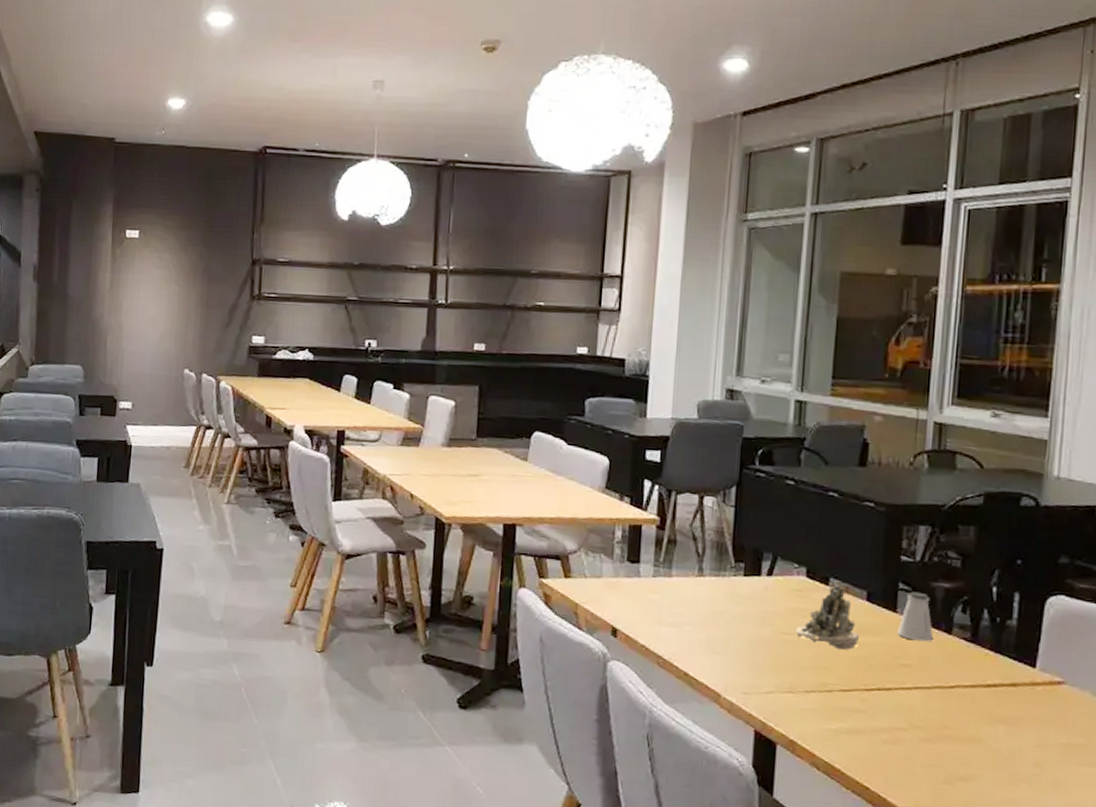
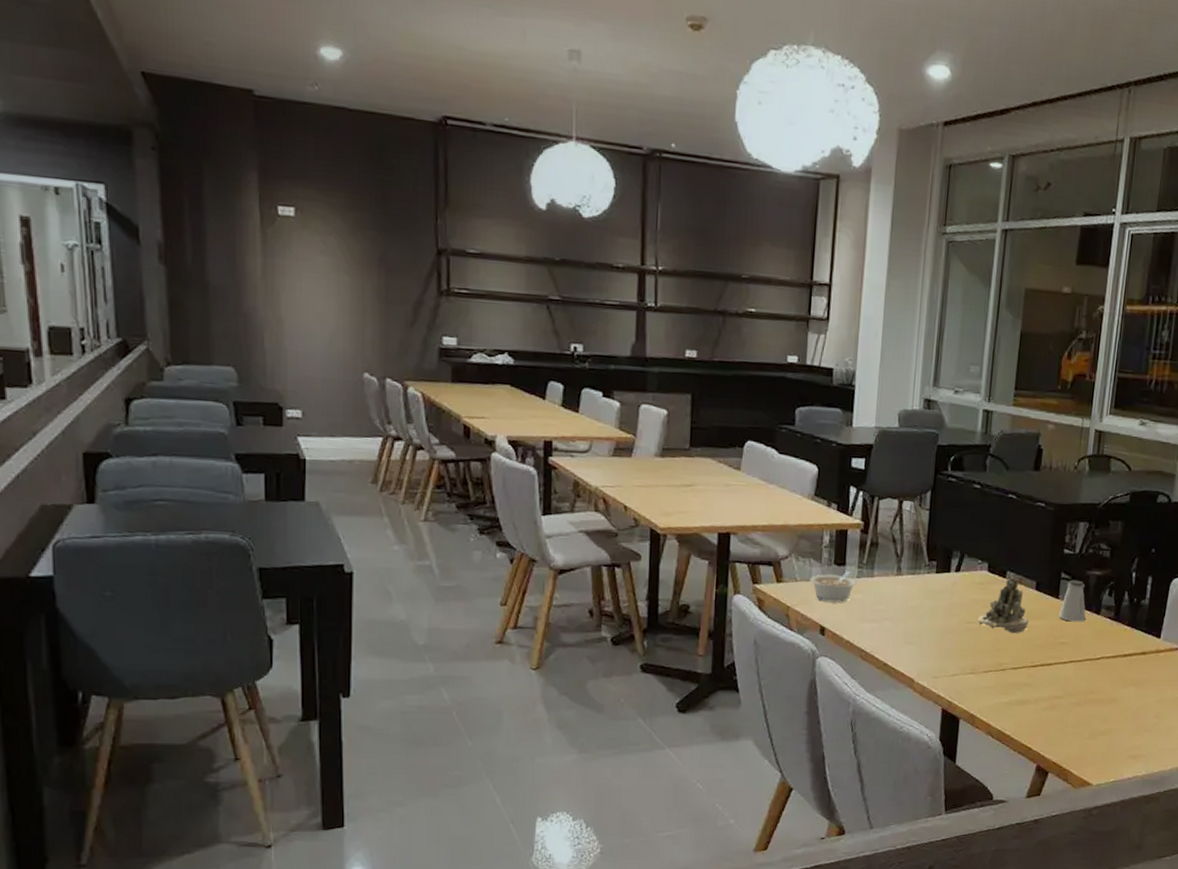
legume: none [600,569,652,603] -> present [810,571,856,602]

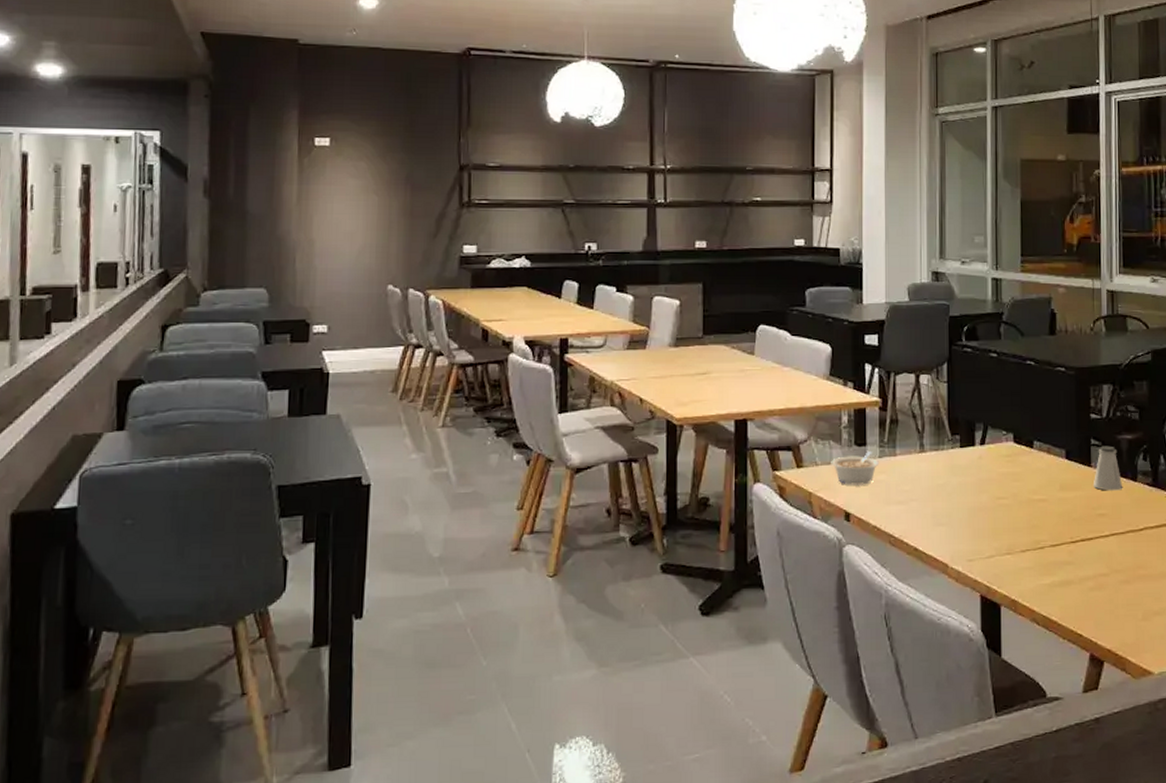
succulent planter: present [977,573,1029,634] -> none [1008,443,1063,508]

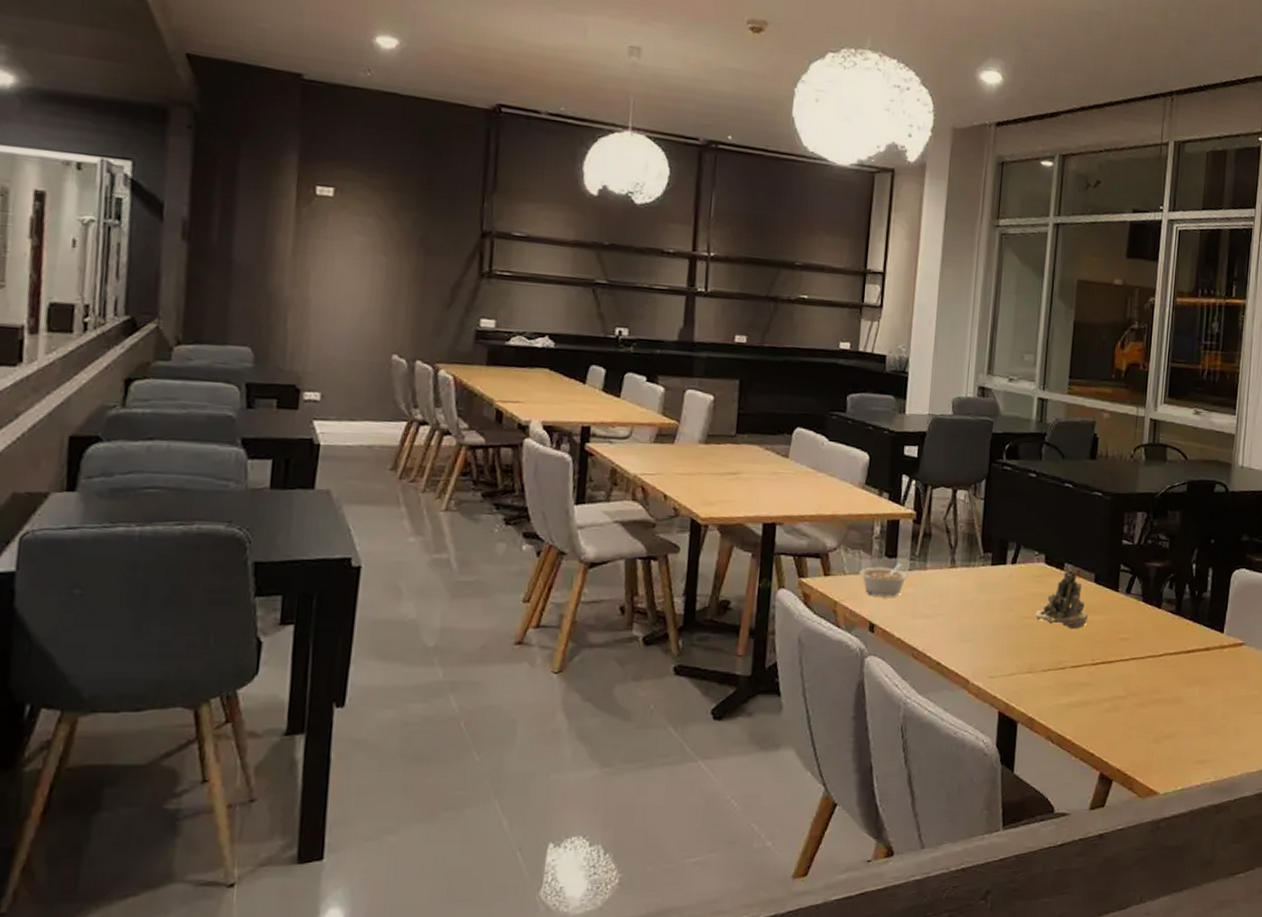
succulent planter: none [1008,443,1063,508] -> present [1035,565,1089,630]
saltshaker: present [1093,445,1123,491] -> none [1118,572,1147,617]

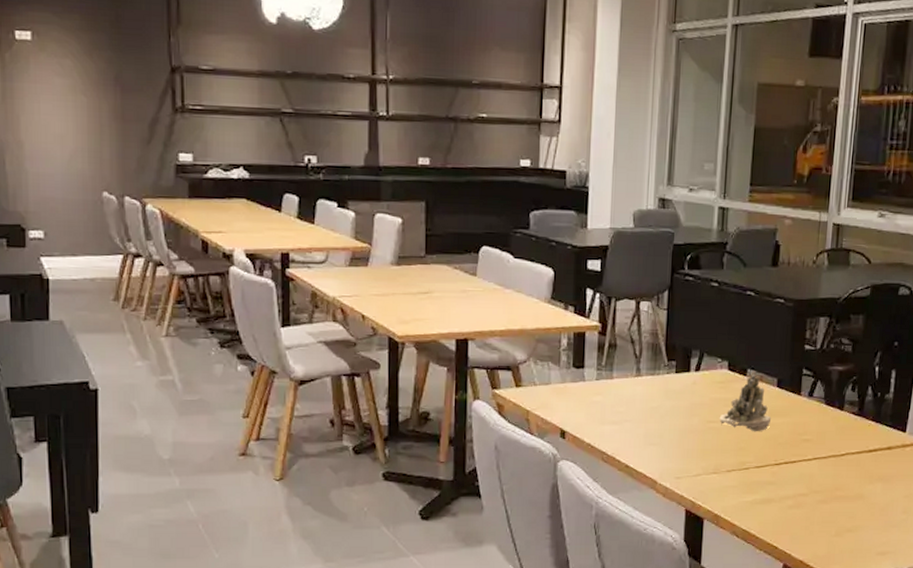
legume: present [859,564,908,597] -> none [549,374,596,405]

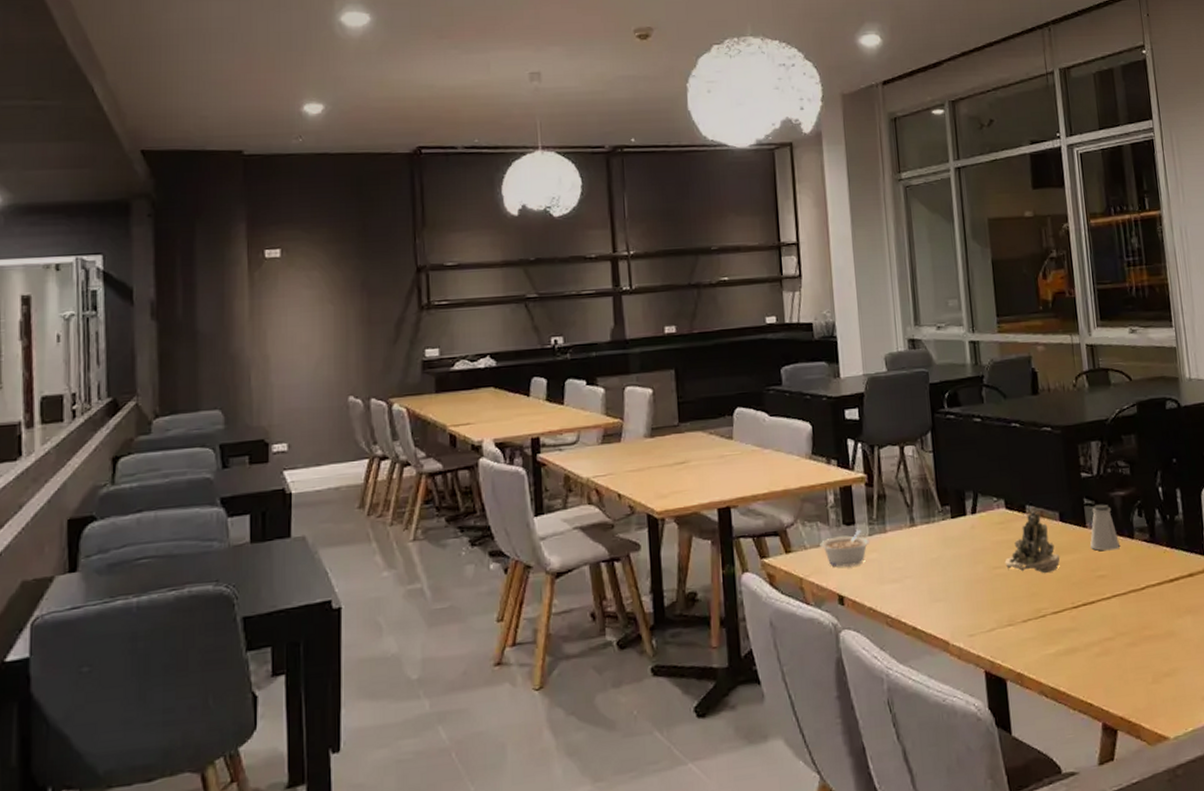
legume: none [549,374,596,405] -> present [820,530,869,567]
saltshaker: none [800,376,830,418] -> present [1089,504,1121,551]

